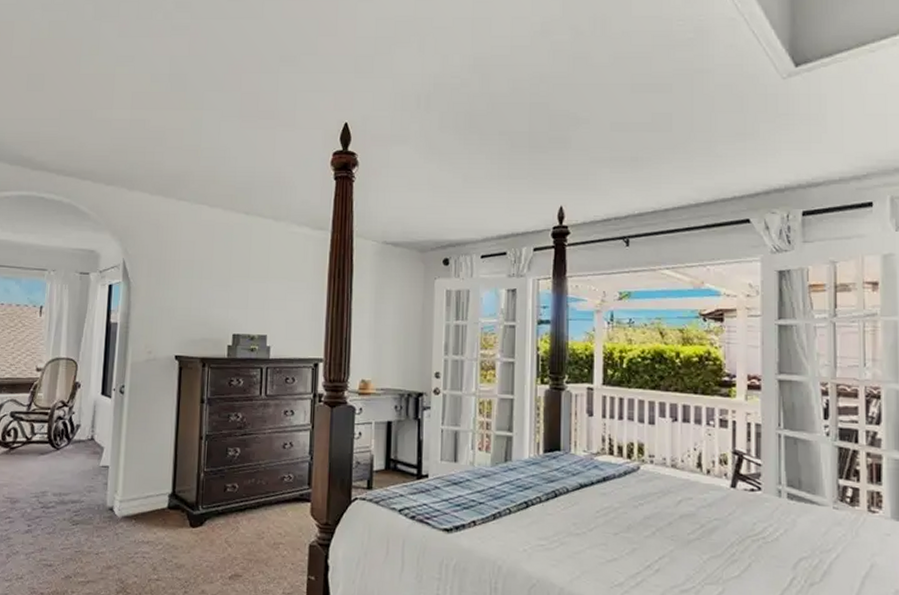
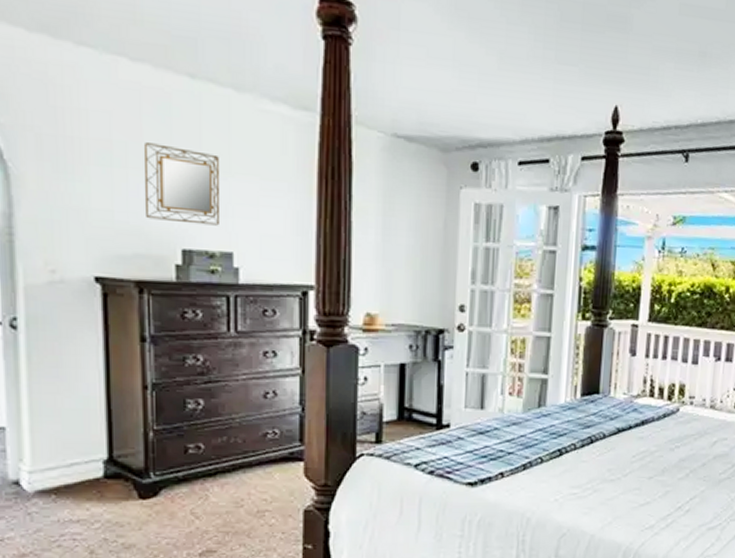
home mirror: none [210,260,262,316] -> present [144,142,221,226]

